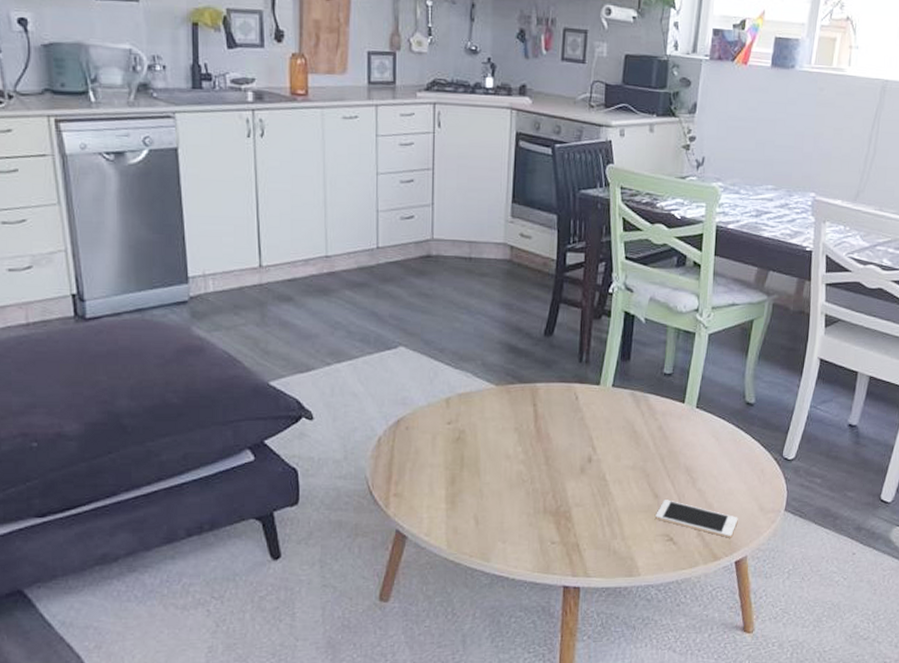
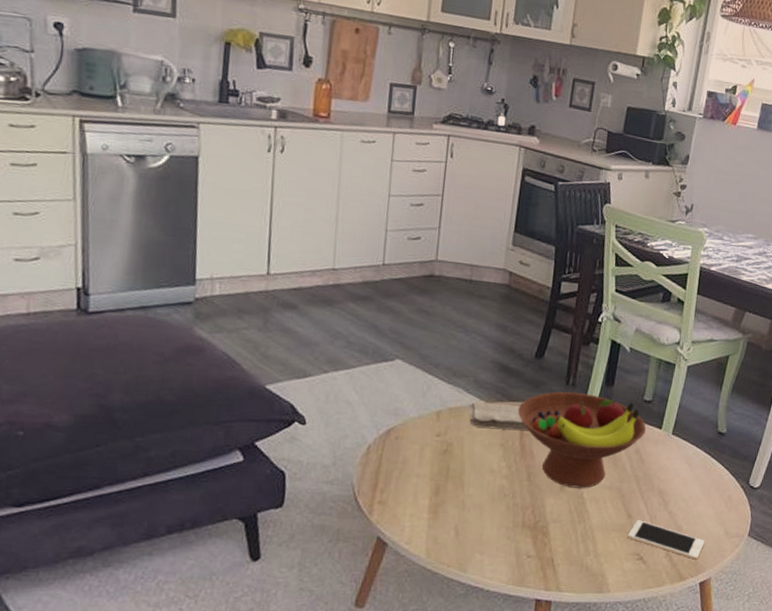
washcloth: none [478,385,542,412] -> present [469,401,528,430]
fruit bowl: none [530,369,668,470] -> present [517,391,646,488]

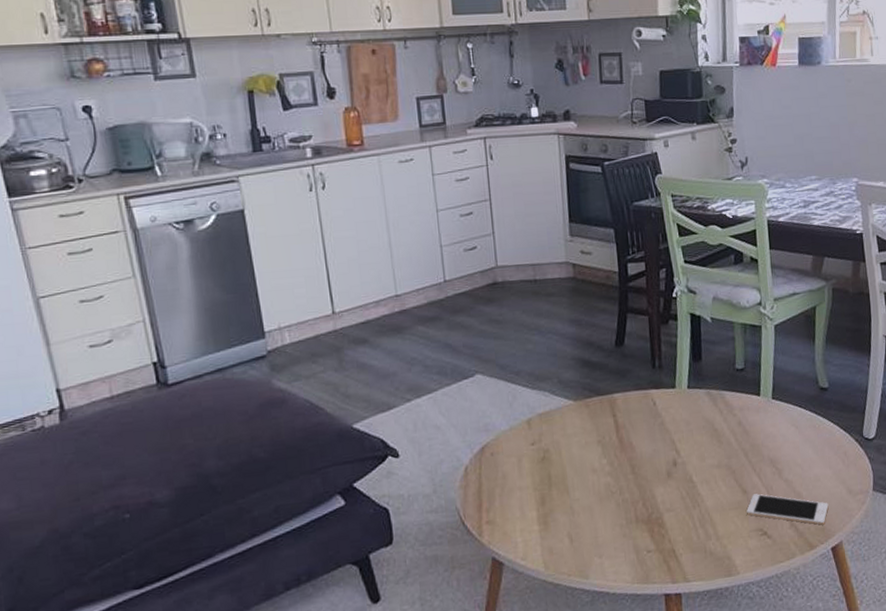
washcloth: present [469,401,528,430] -> none [558,398,622,428]
fruit bowl: present [517,391,646,488] -> none [608,373,744,473]

